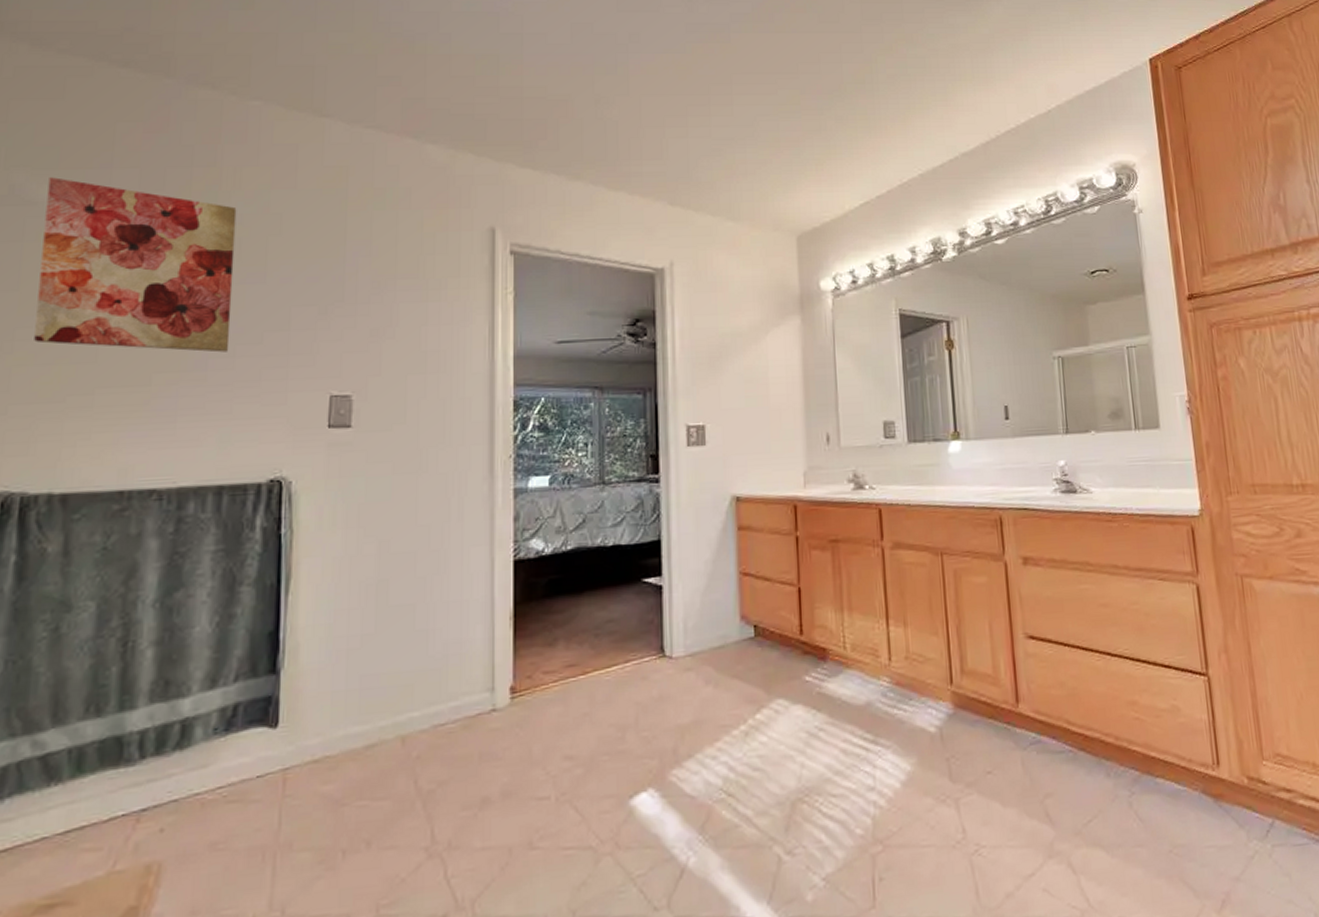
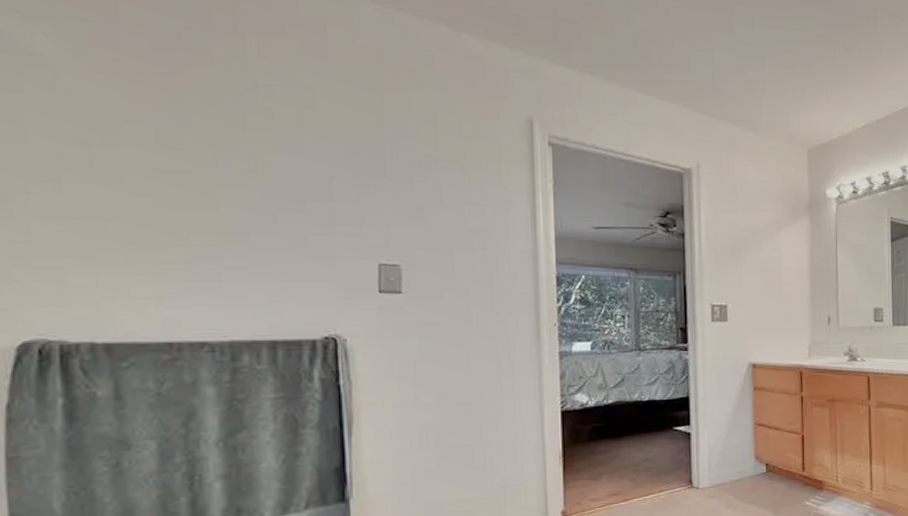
wall art: present [34,177,237,353] -> none [44,27,270,218]

